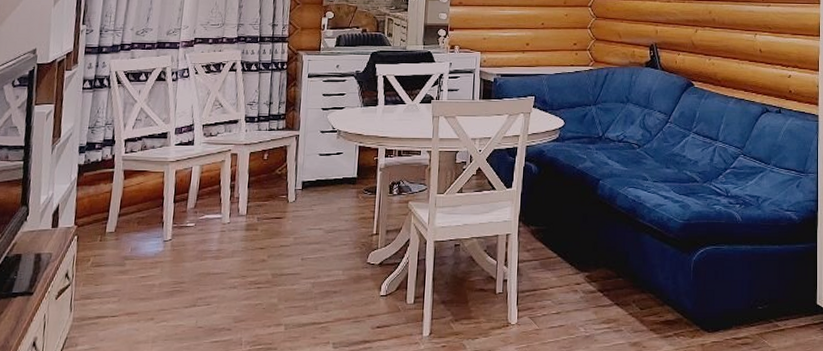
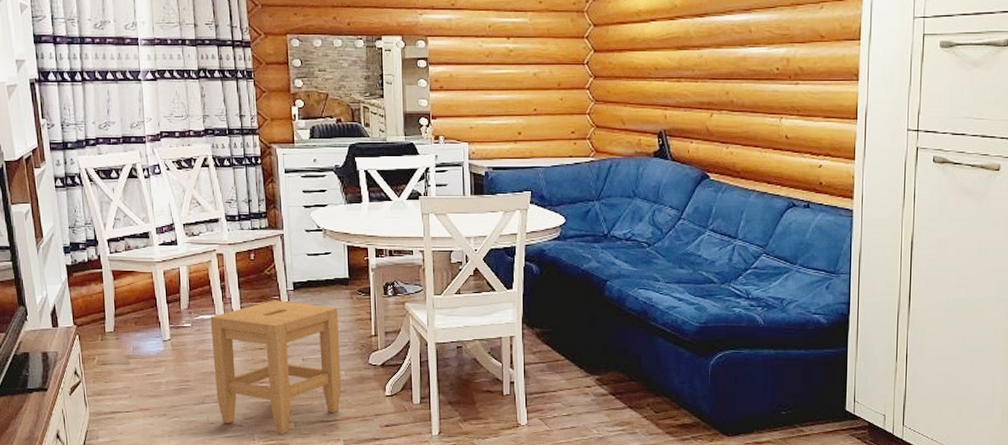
stool: none [209,200,343,338] -> present [210,300,342,434]

